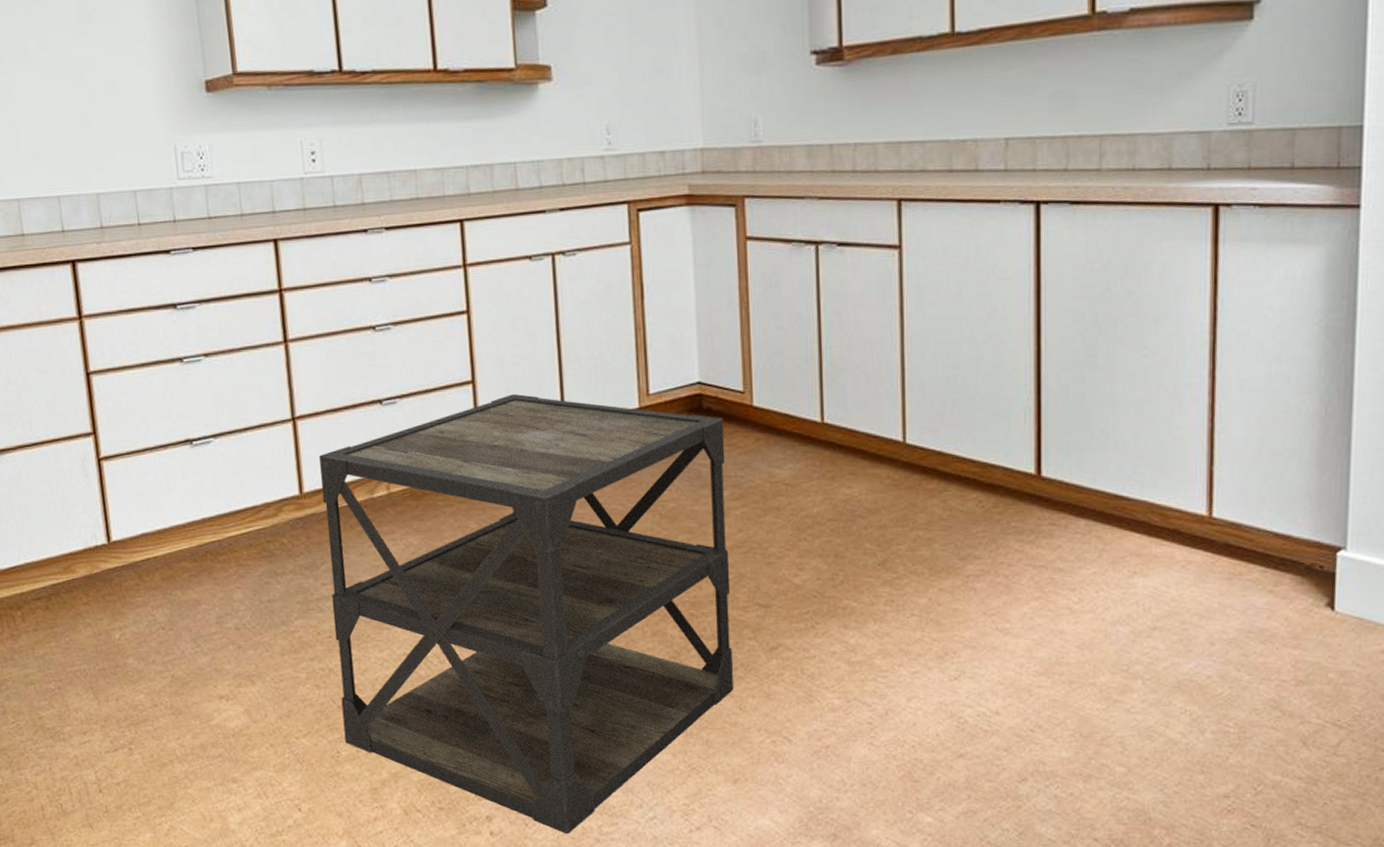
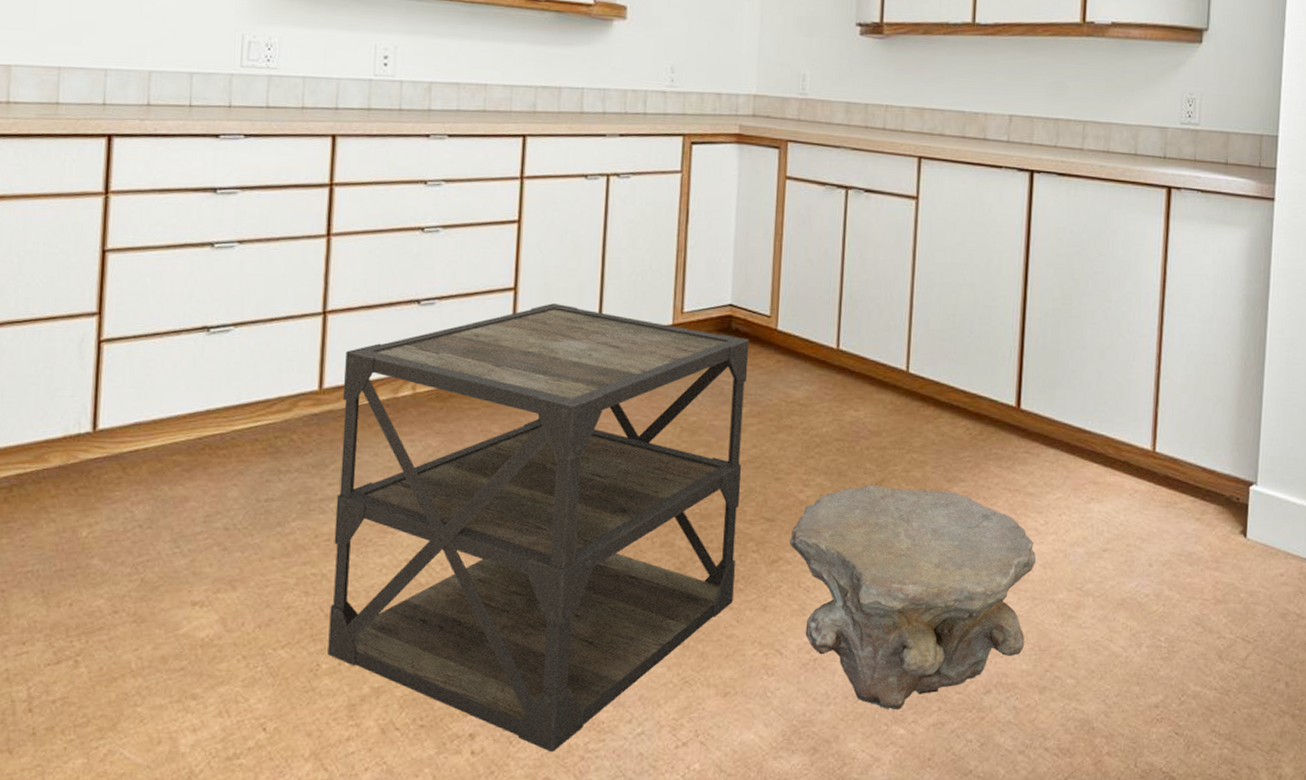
stool: none [788,565,1071,798] -> present [790,484,1037,711]

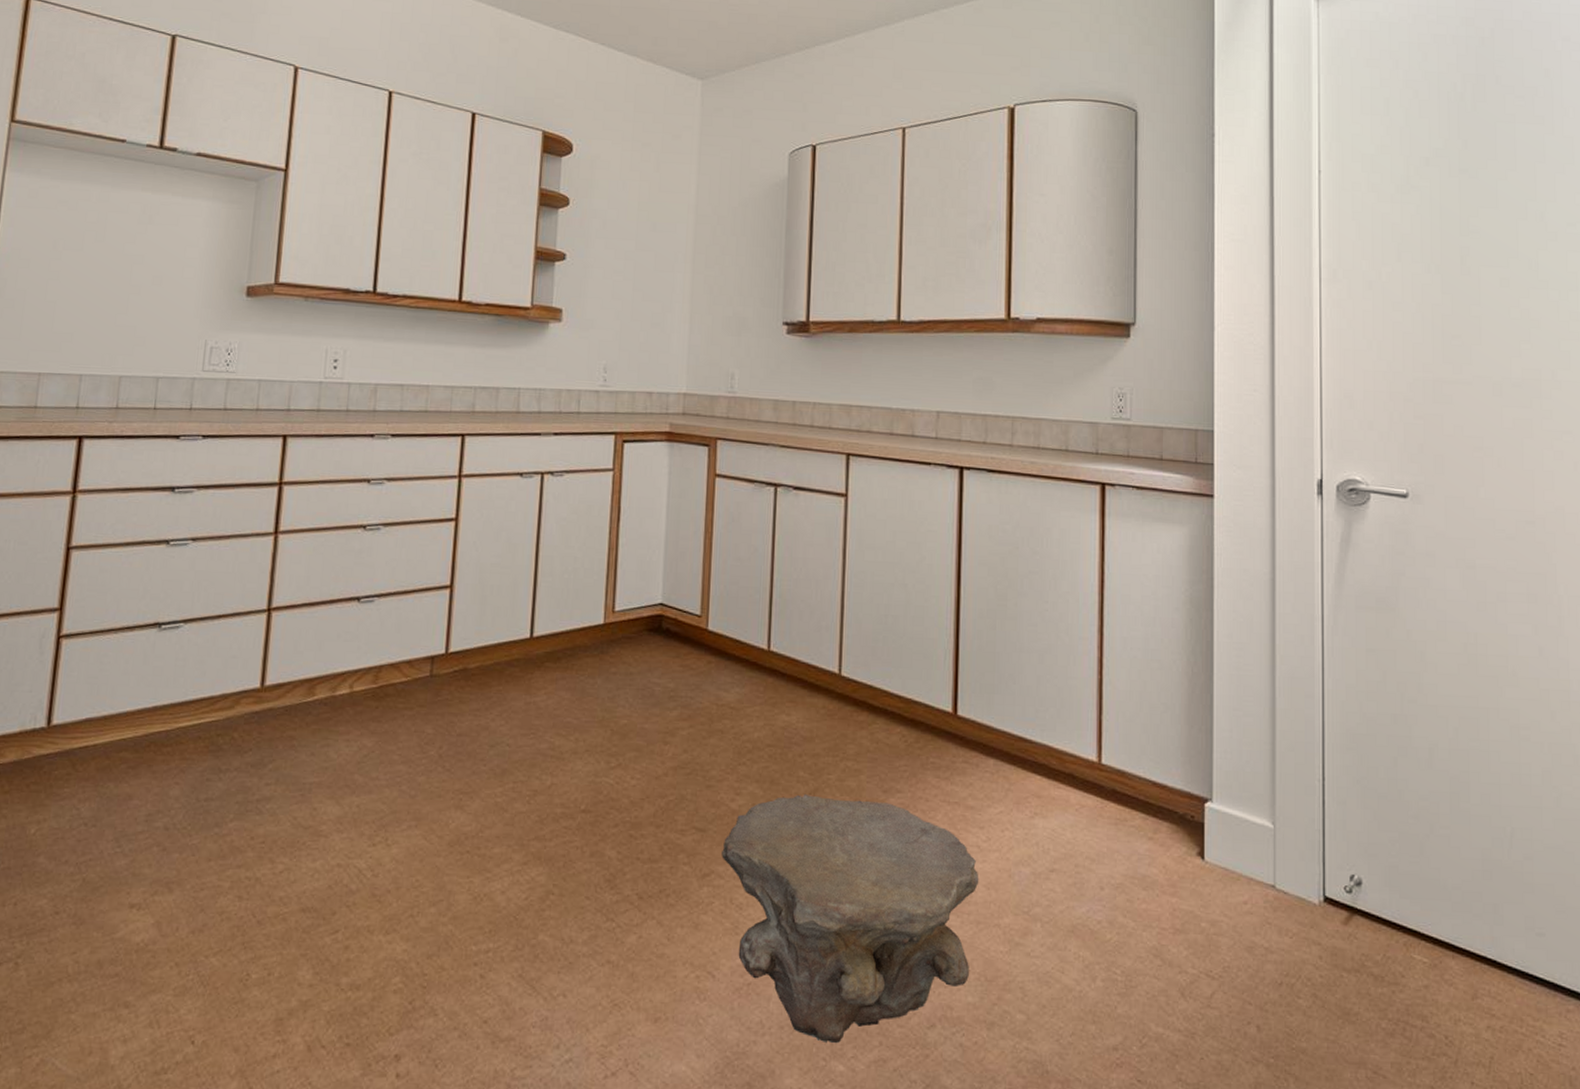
side table: present [327,303,750,753] -> none [258,602,680,1078]

